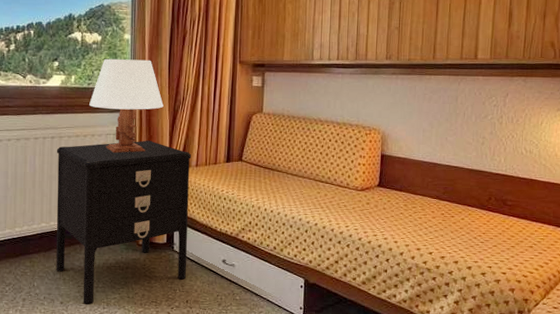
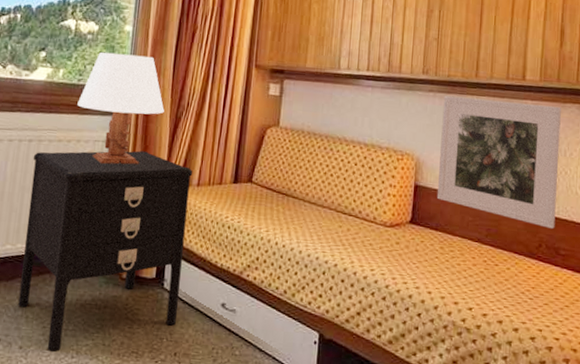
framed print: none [400,77,509,184] -> present [436,95,561,229]

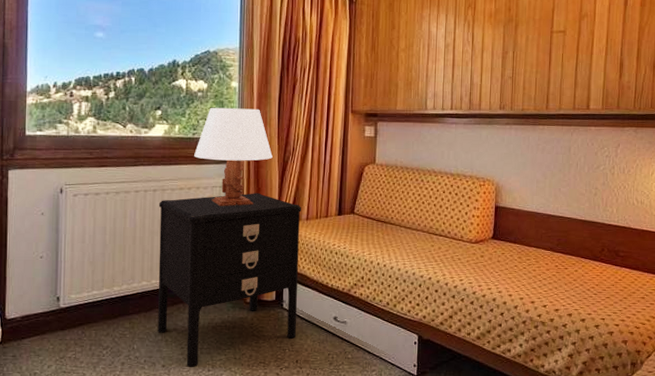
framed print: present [436,95,561,229] -> none [514,127,620,235]

